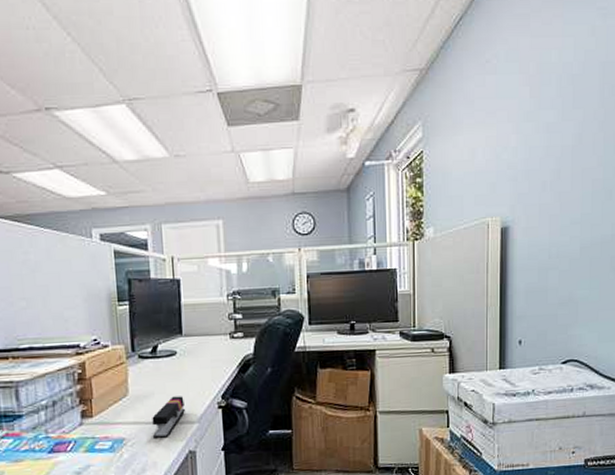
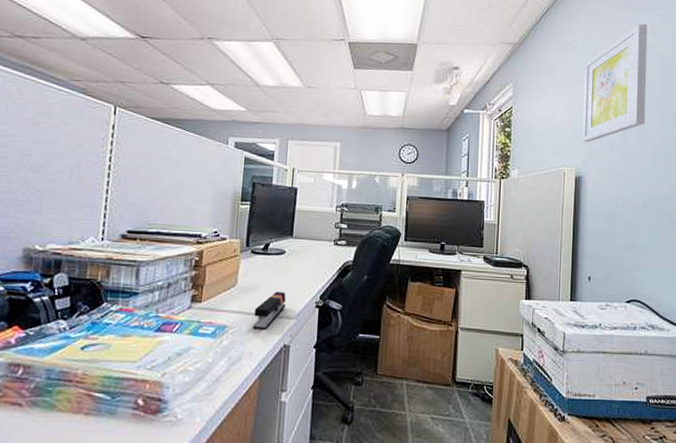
wall art: none [508,22,586,185] -> present [582,23,648,142]

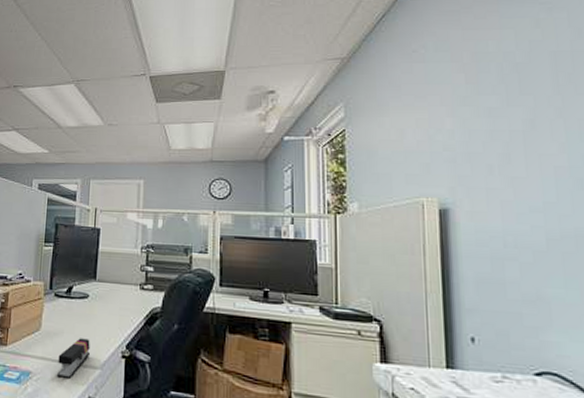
wall art: present [582,23,648,142] -> none [440,15,539,166]

